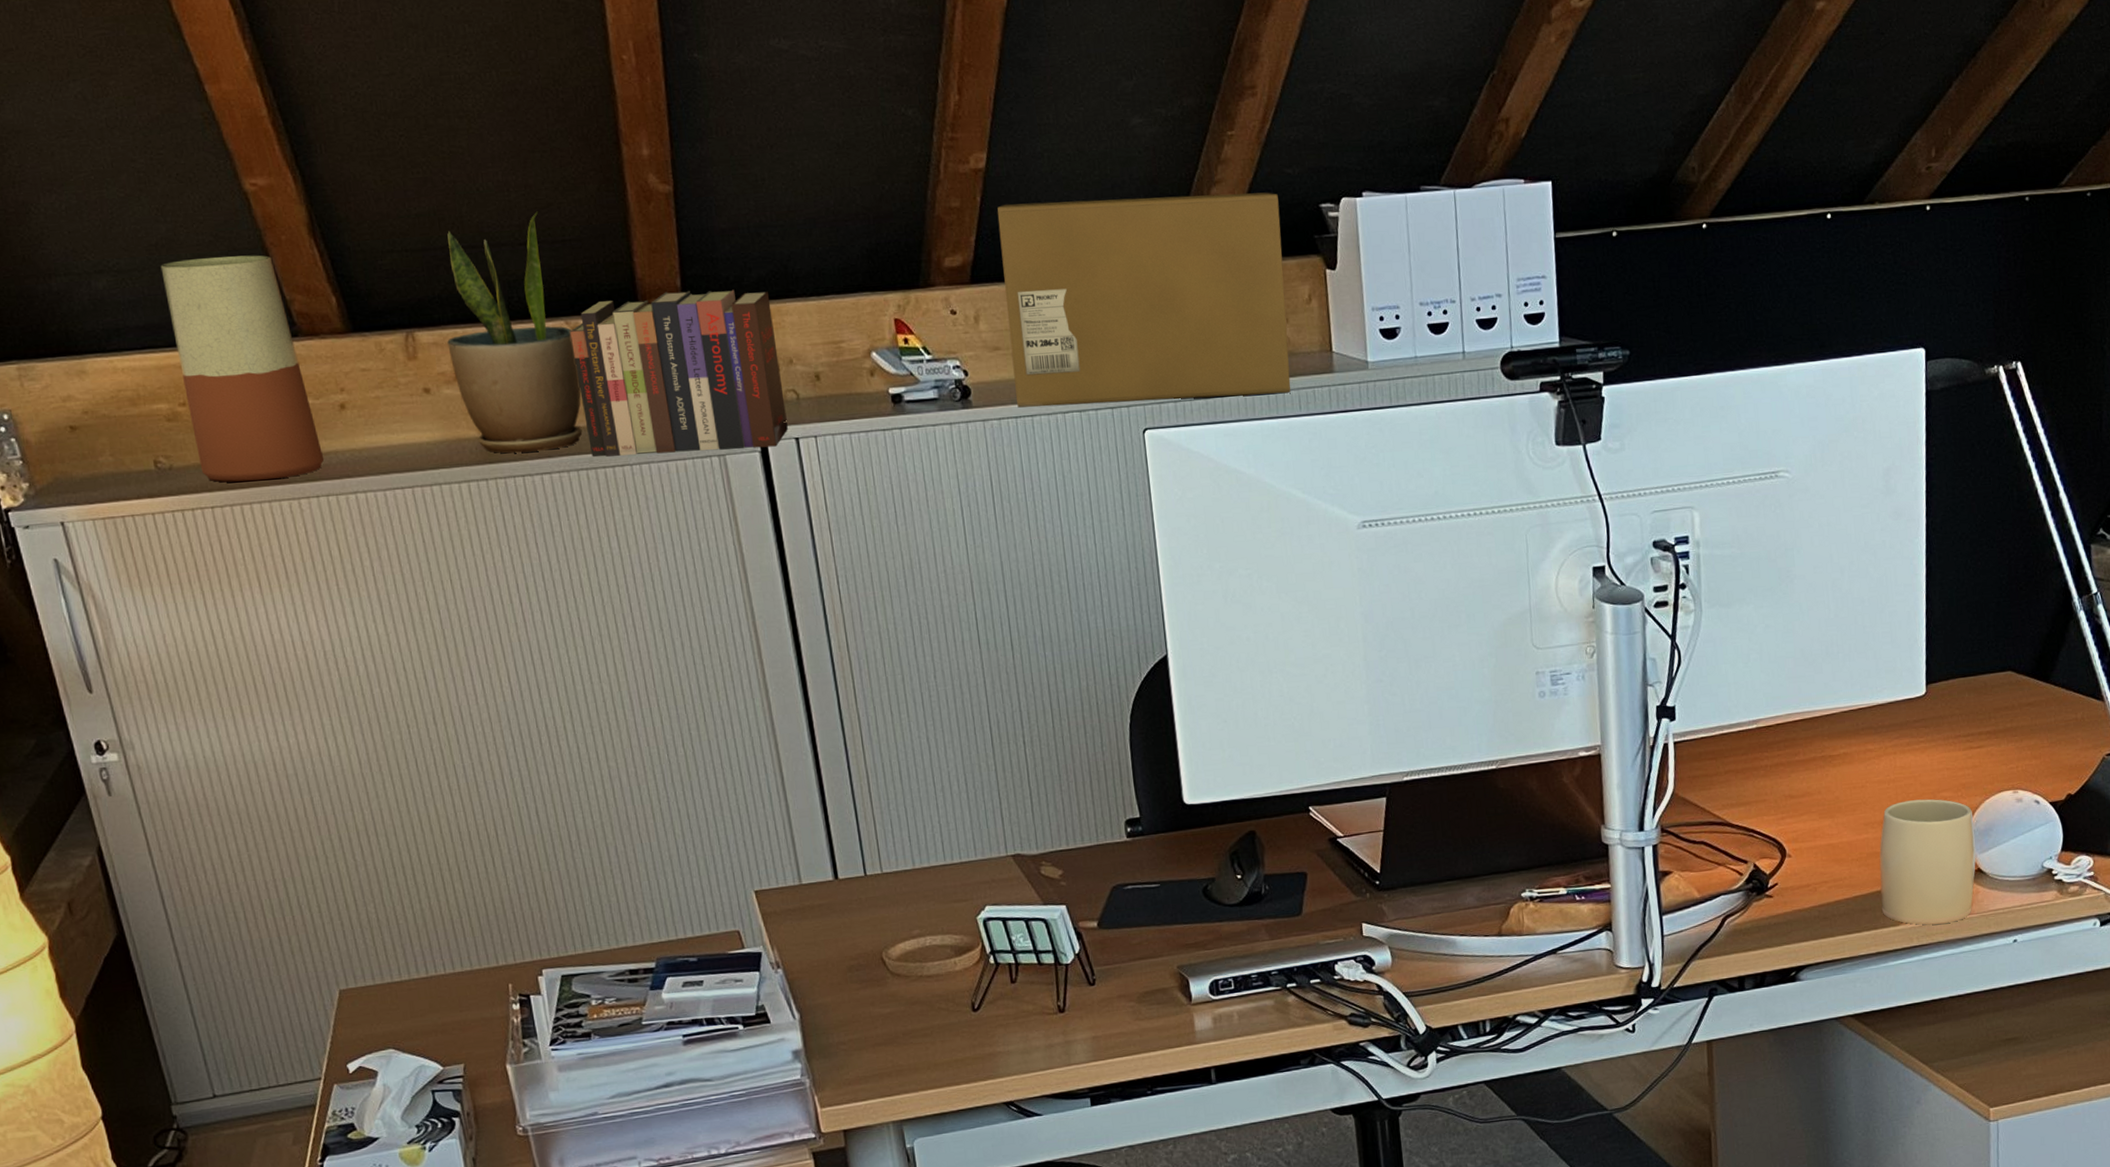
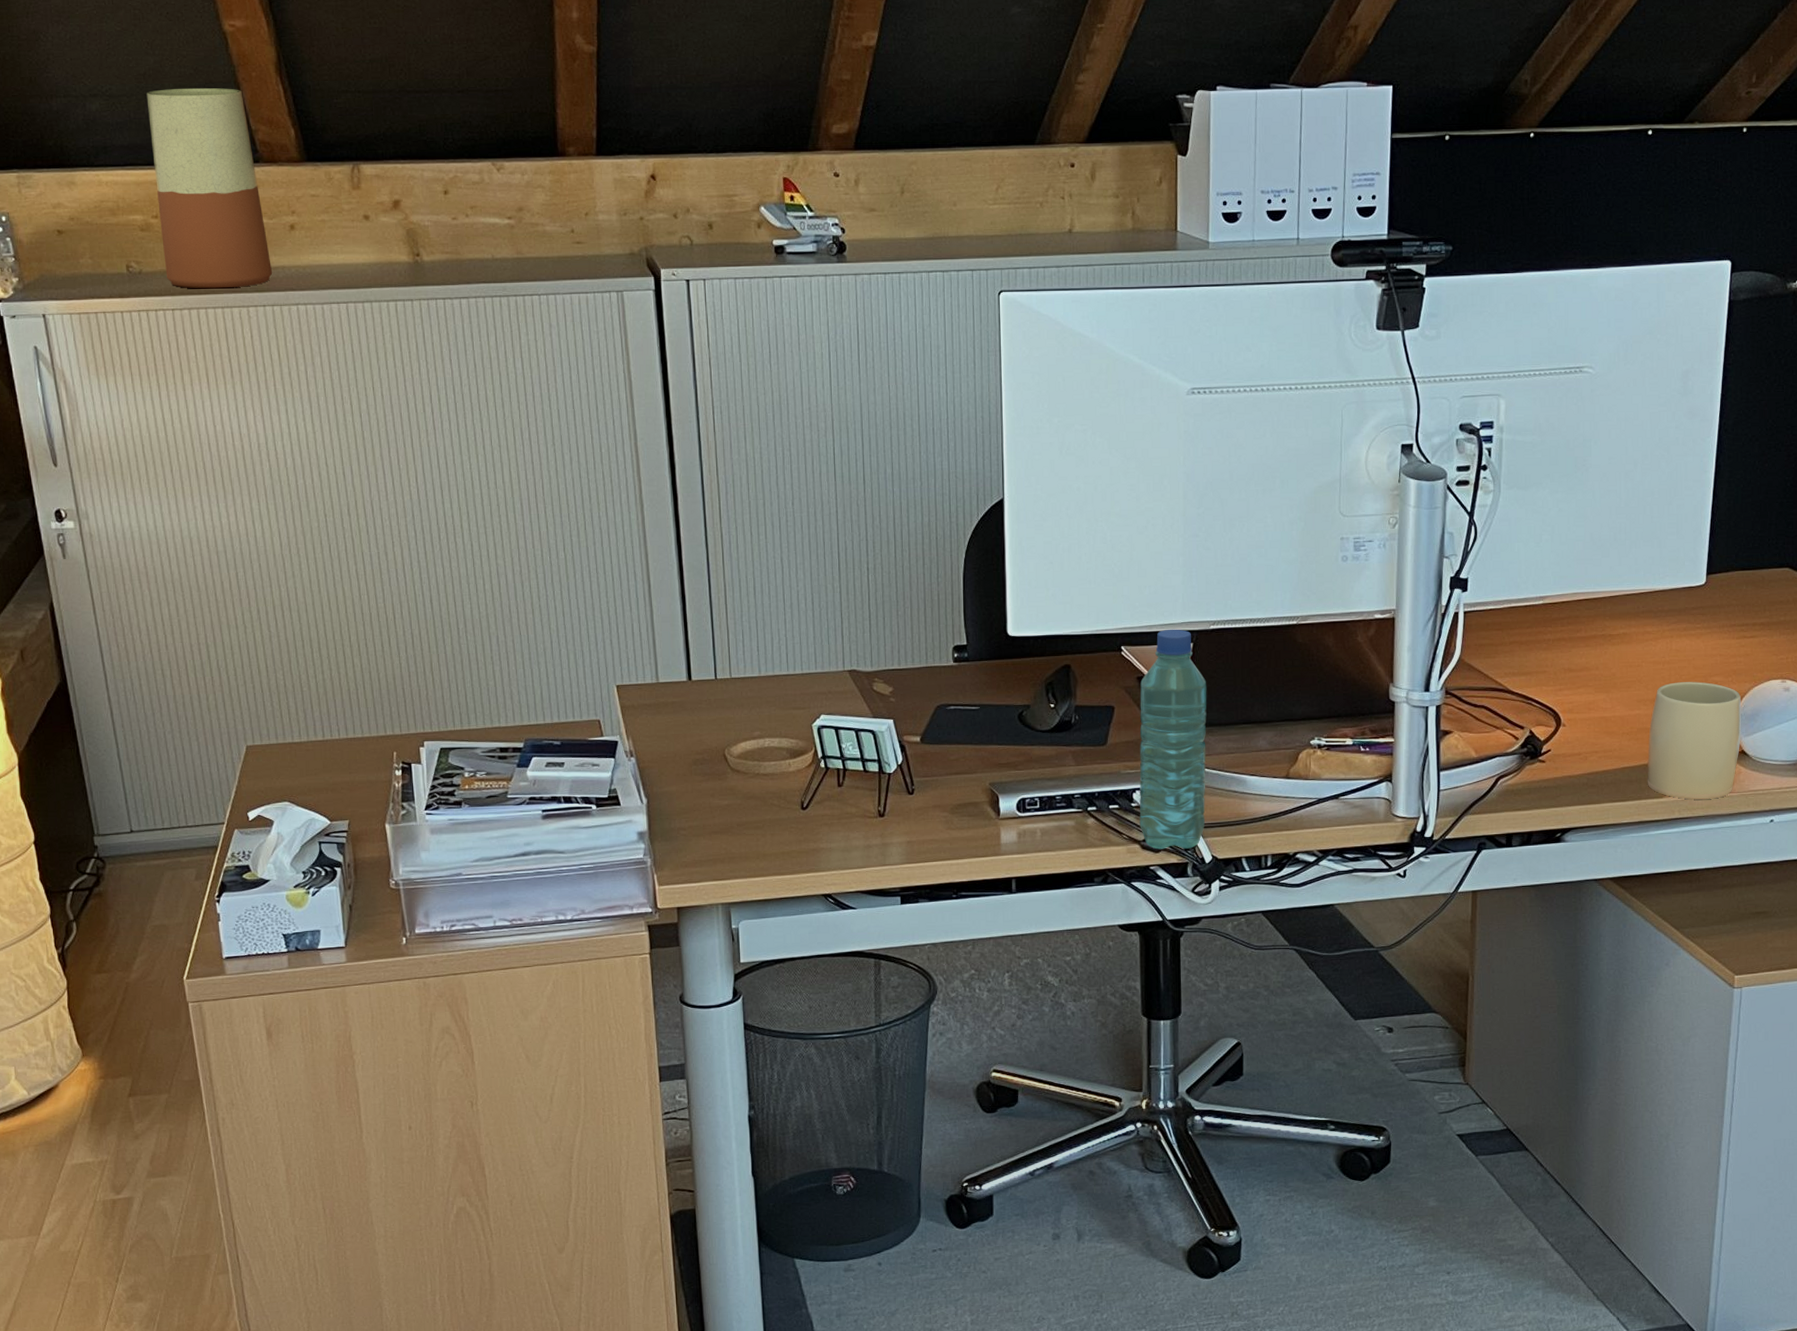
potted plant: present [447,211,583,454] -> none [388,63,501,278]
books: present [570,289,788,458] -> none [495,141,680,287]
box: present [997,192,1291,408] -> none [883,79,1140,267]
water bottle: none [1333,783,1415,1024] -> present [1139,629,1207,850]

